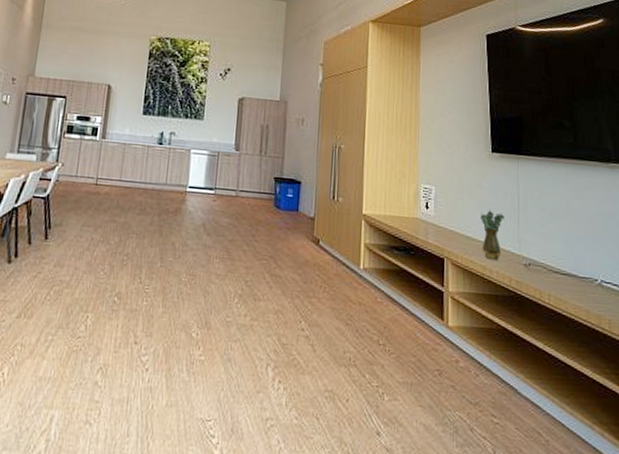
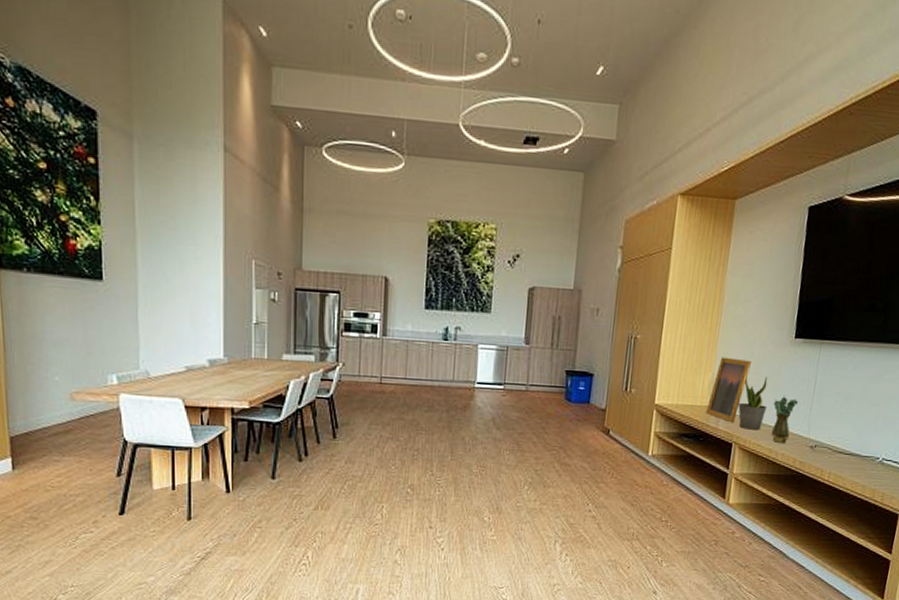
picture frame: none [413,168,454,237] -> present [705,357,752,423]
potted plant: none [446,186,475,245] -> present [738,373,768,430]

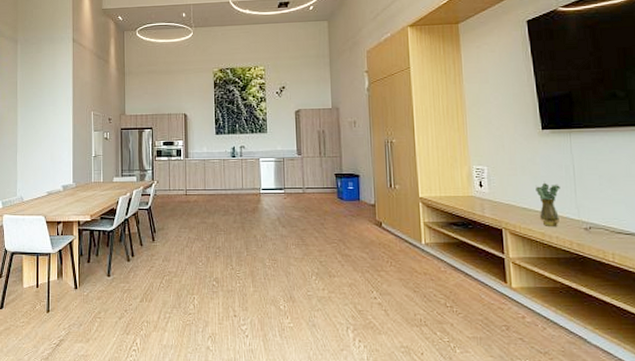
picture frame: present [705,357,752,423] -> none [469,151,505,210]
potted plant: present [738,373,768,430] -> none [500,164,530,215]

